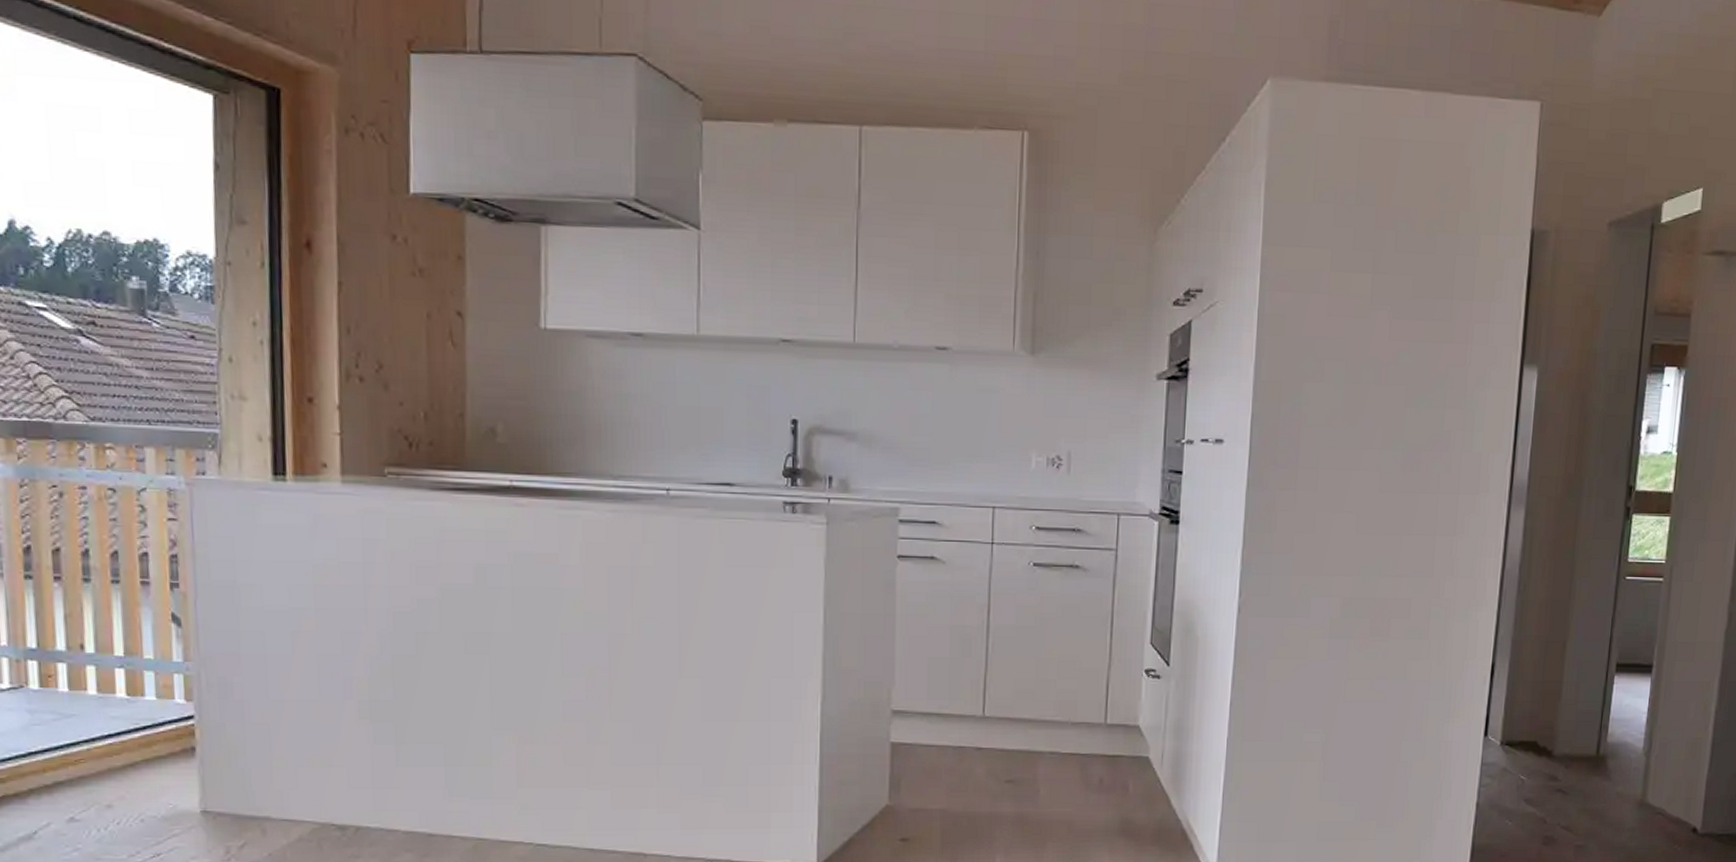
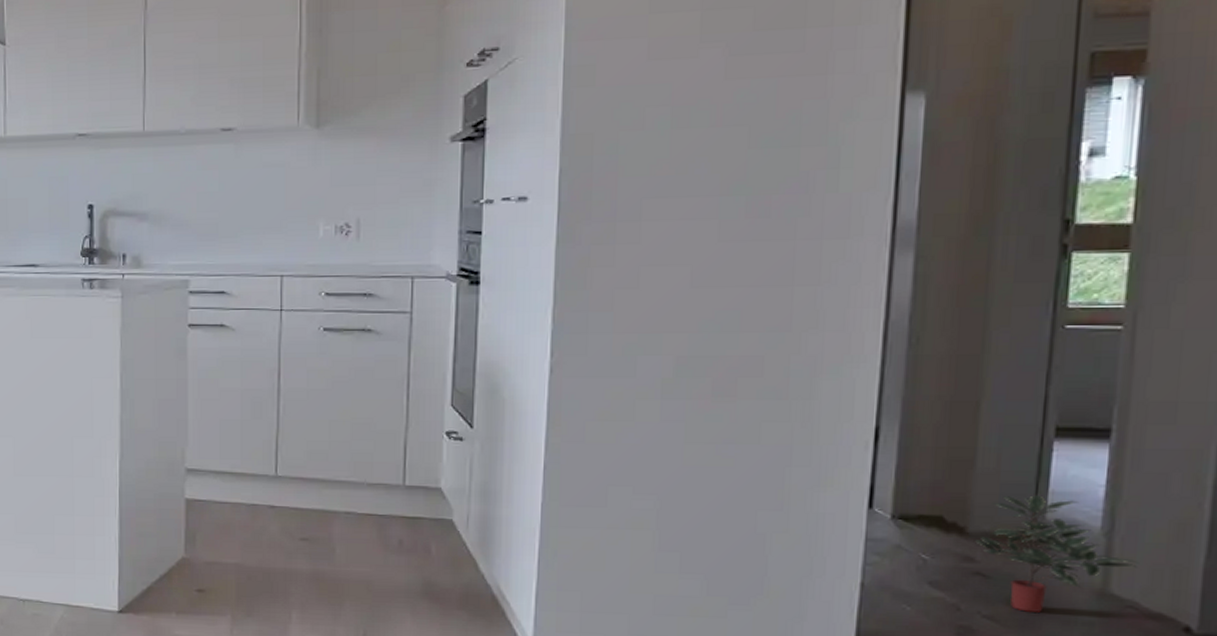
potted plant: none [1557,722,1667,822] -> present [974,495,1140,612]

